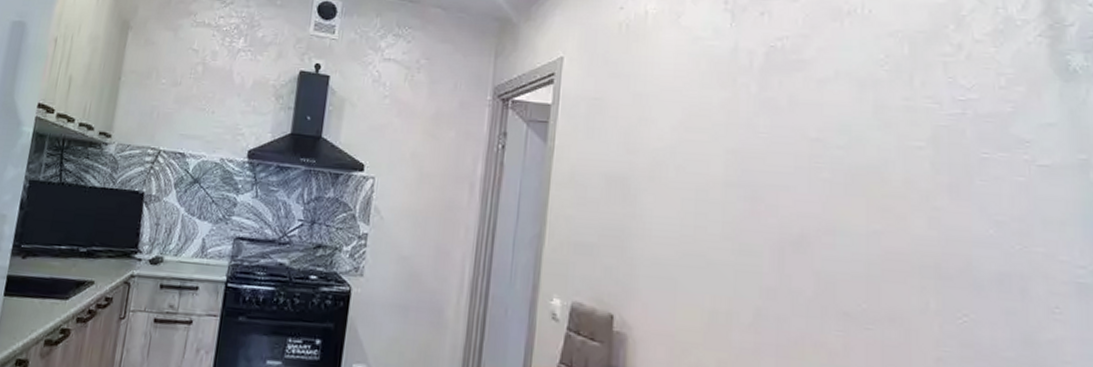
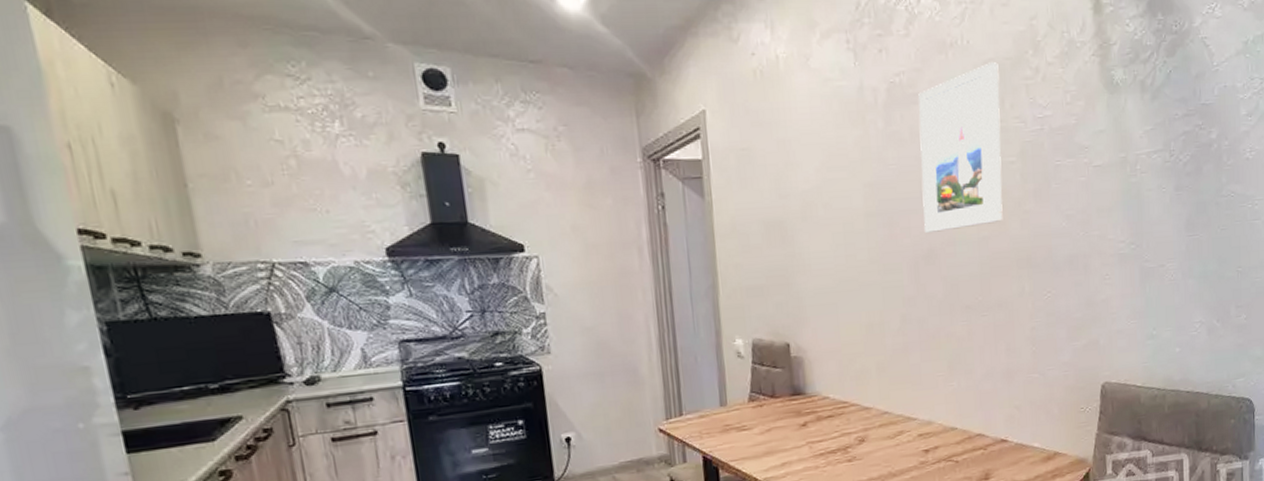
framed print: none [797,34,908,217] -> present [918,62,1003,233]

